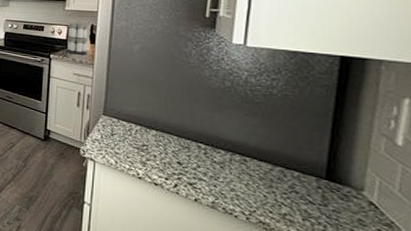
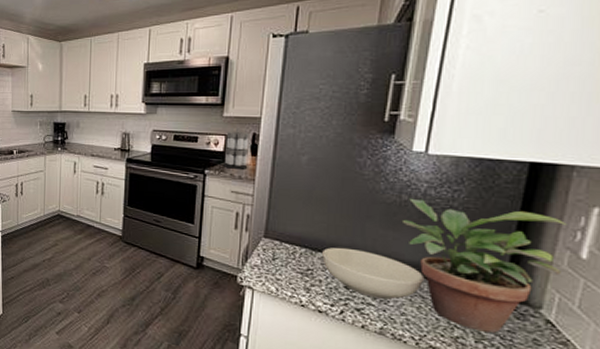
bowl: none [156,126,251,176] -> present [322,247,425,300]
potted plant: none [226,84,380,212] -> present [401,198,567,333]

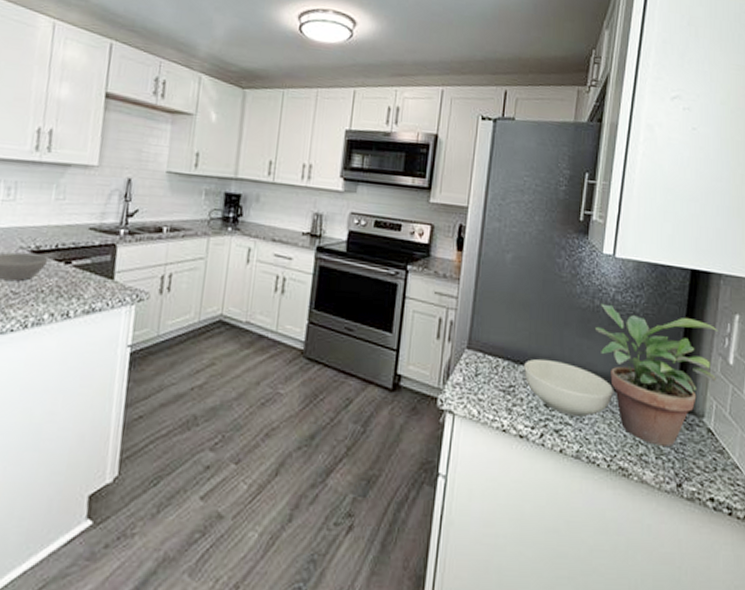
spice rack: present [222,127,249,169] -> none [426,216,456,266]

